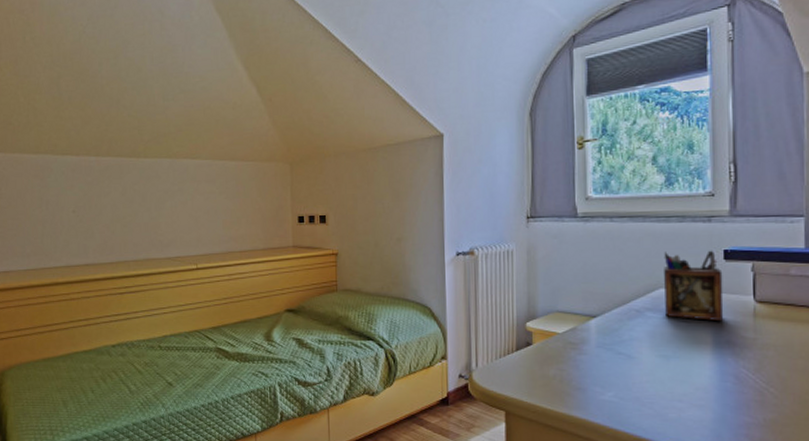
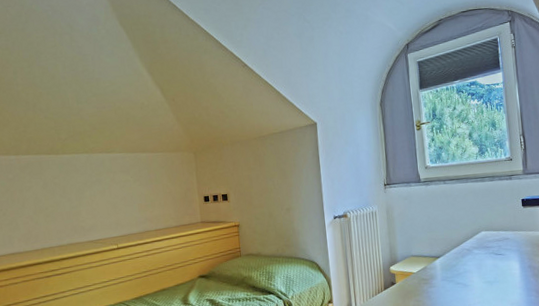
desk organizer: present [664,250,724,322] -> none [482,200,526,253]

